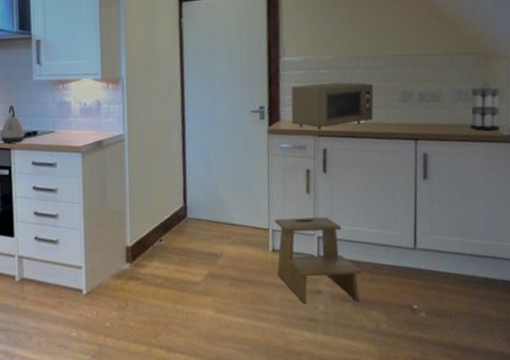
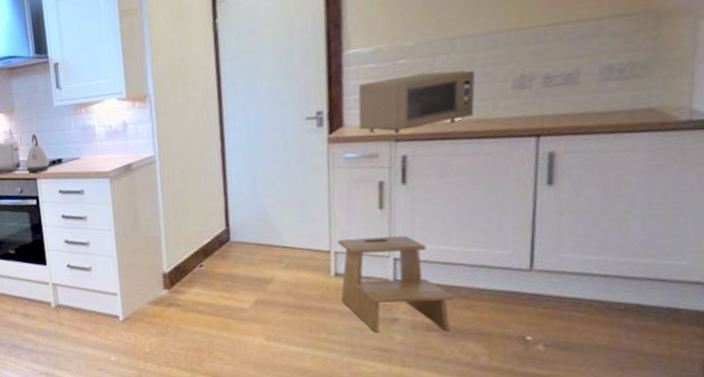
spice rack: present [470,83,500,131] -> none [624,51,679,118]

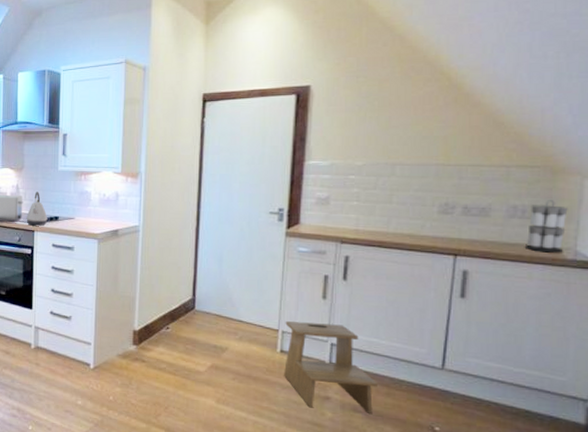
microwave: present [358,70,475,134] -> none [312,189,408,237]
spice rack: none [624,51,679,118] -> present [524,200,568,253]

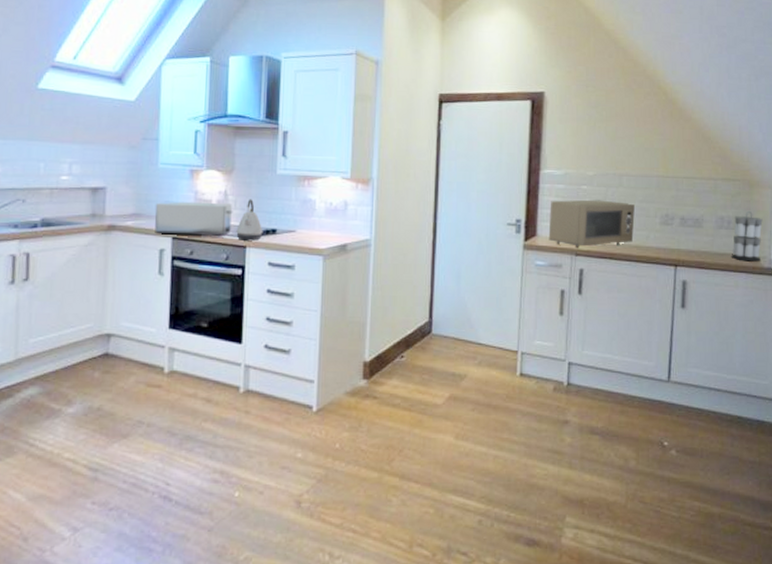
step stool: present [284,321,377,414] -> none [524,341,612,435]
microwave: none [312,189,408,237] -> present [548,199,635,249]

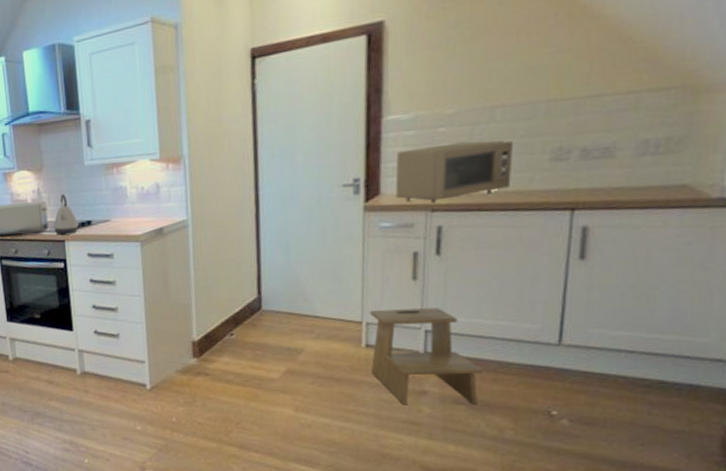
step stool: none [524,341,612,435] -> present [369,307,482,406]
spice rack: present [731,211,763,262] -> none [658,127,713,194]

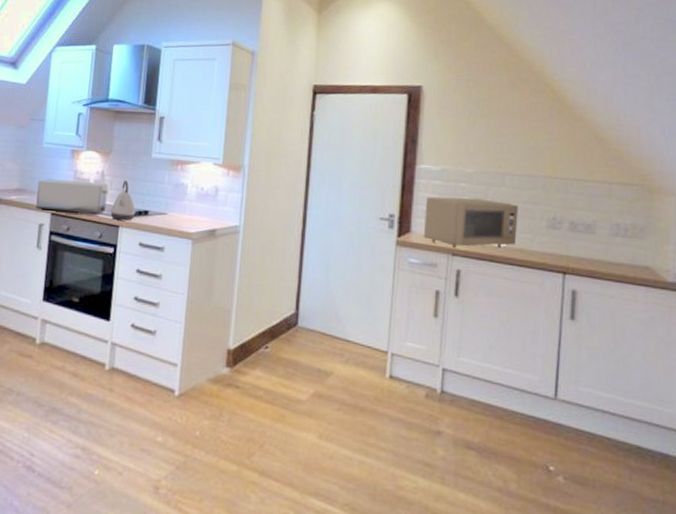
step stool: present [369,307,482,406] -> none [393,342,490,451]

